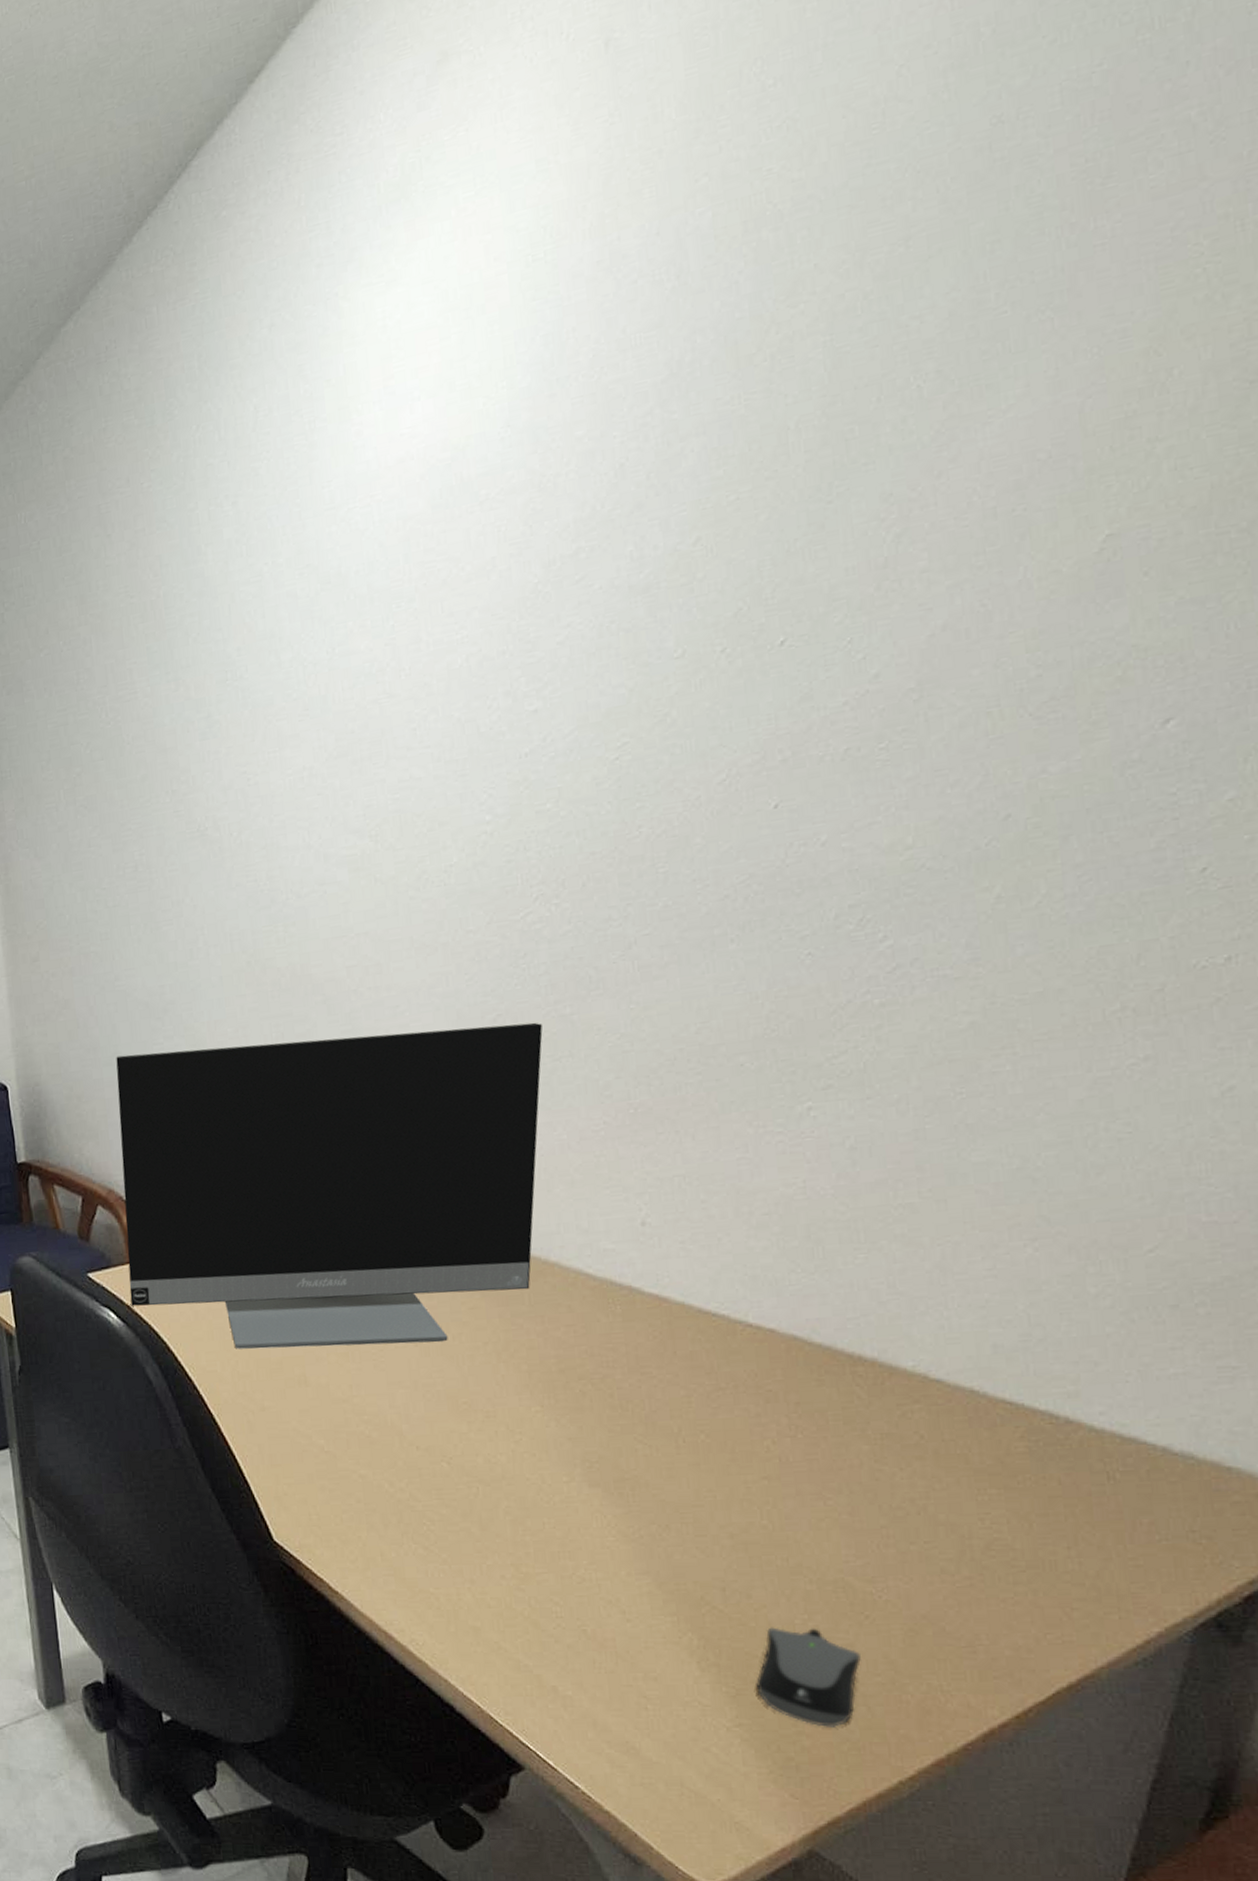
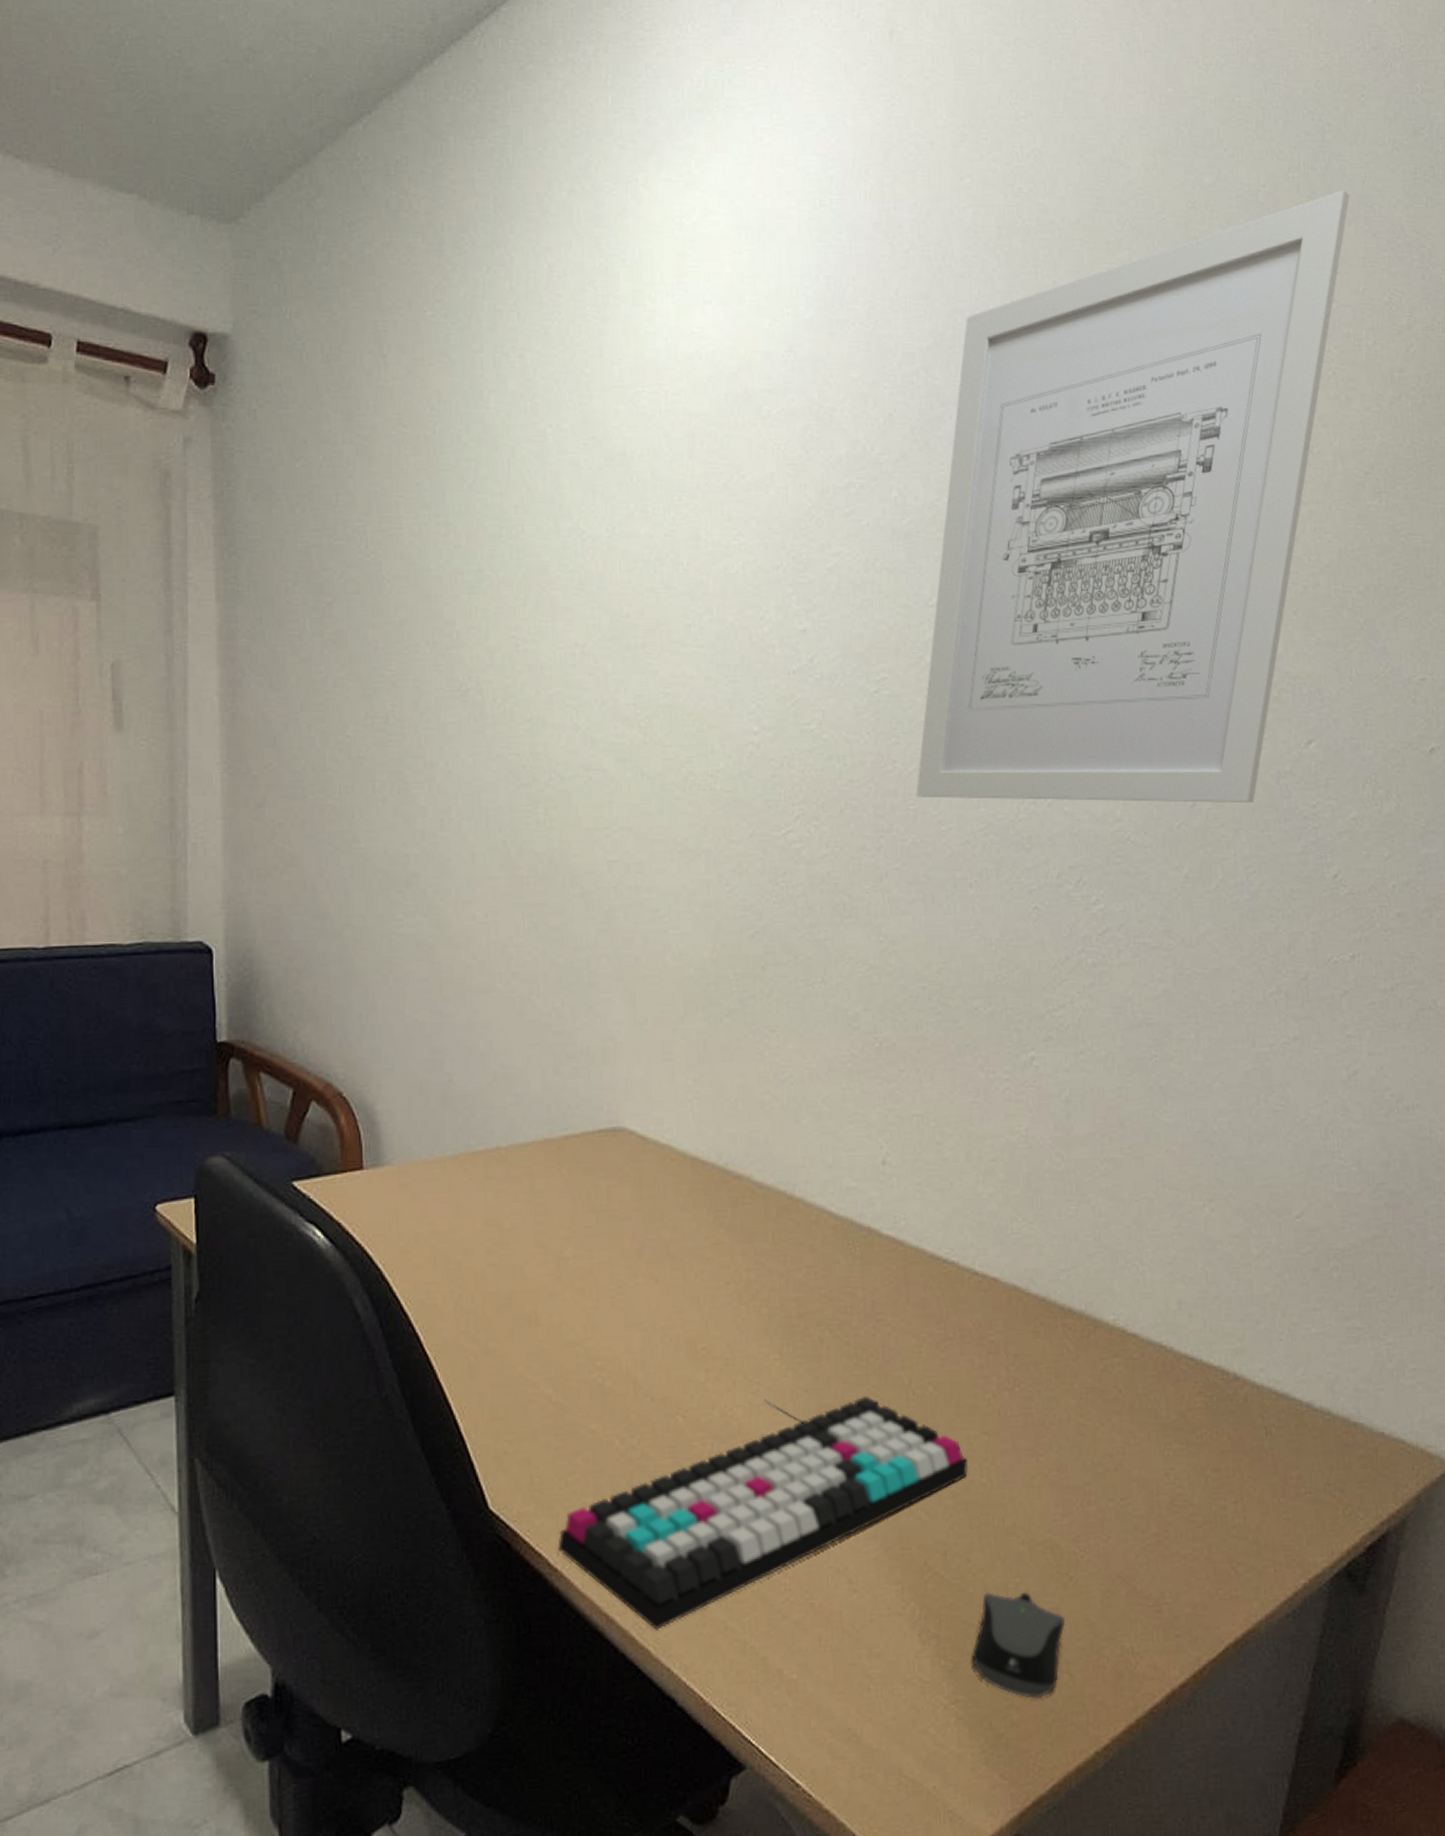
monitor: present [116,1022,543,1349] -> none [342,928,798,1281]
keyboard: none [337,1443,747,1647] -> present [557,1395,969,1630]
wall art: none [665,32,1230,859] -> present [916,190,1350,804]

